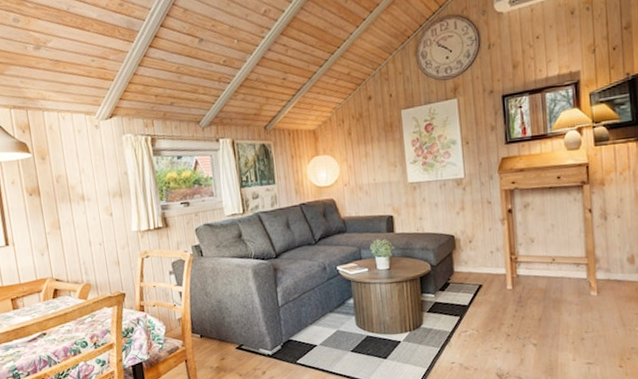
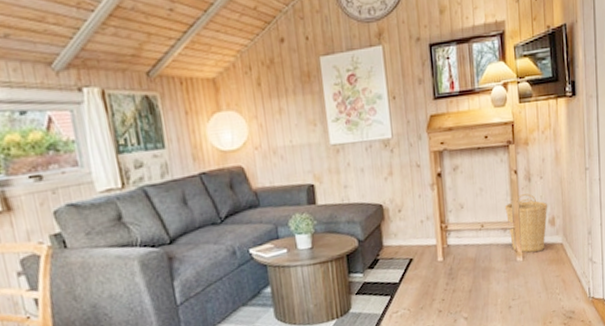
basket: none [578,231,627,289] -> present [504,193,548,253]

